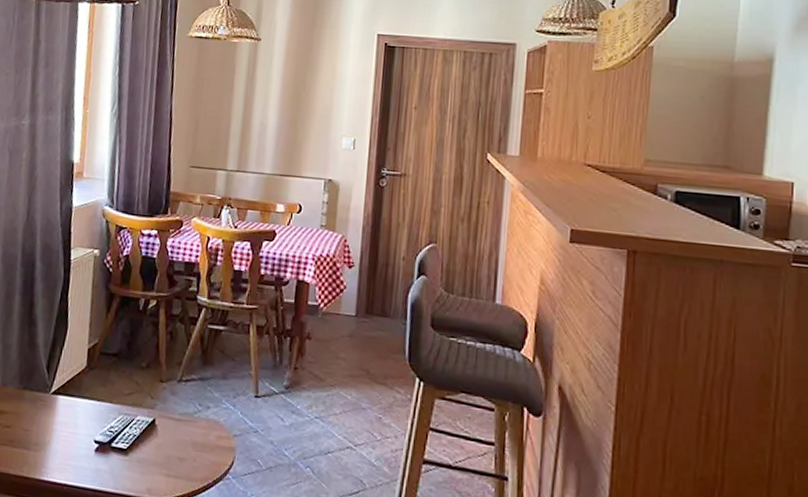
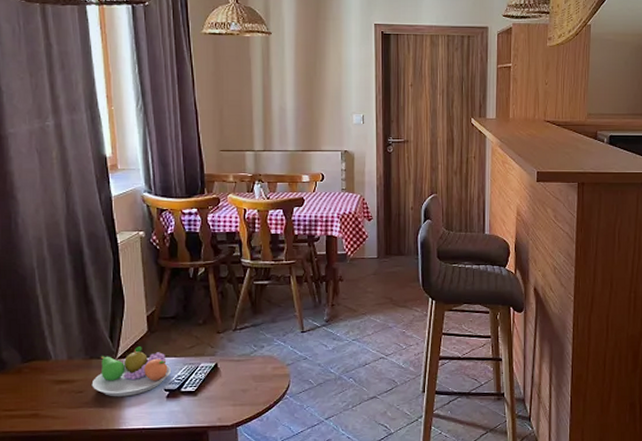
fruit bowl: none [20,383,105,442] -> present [91,346,172,397]

